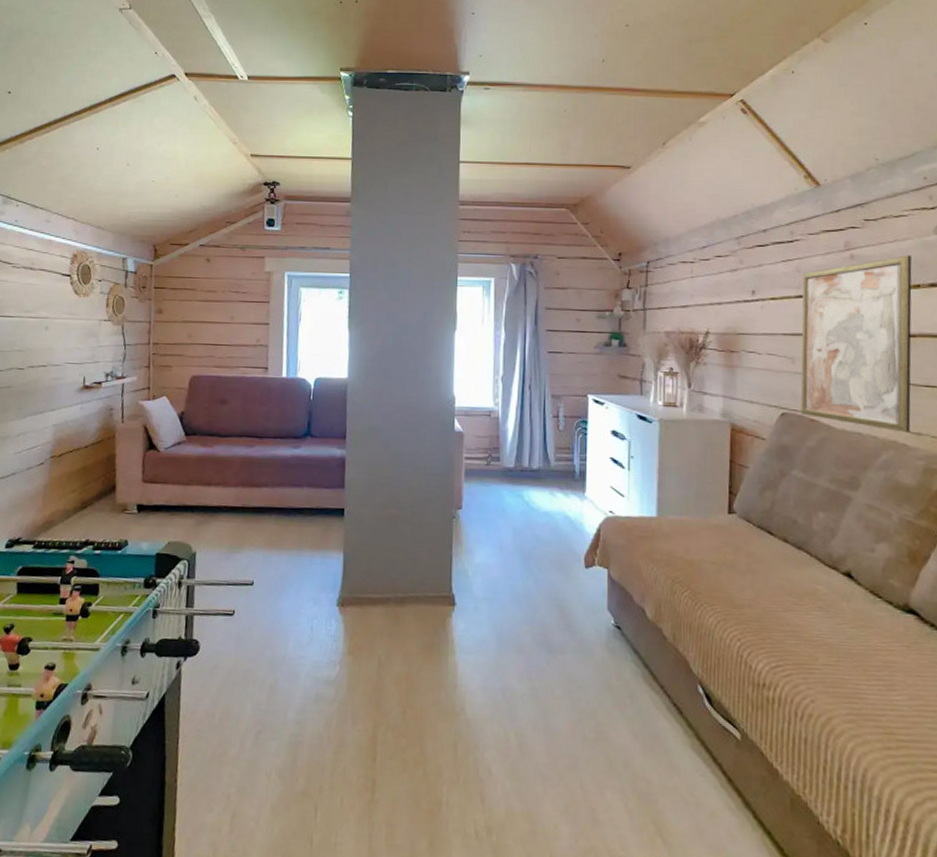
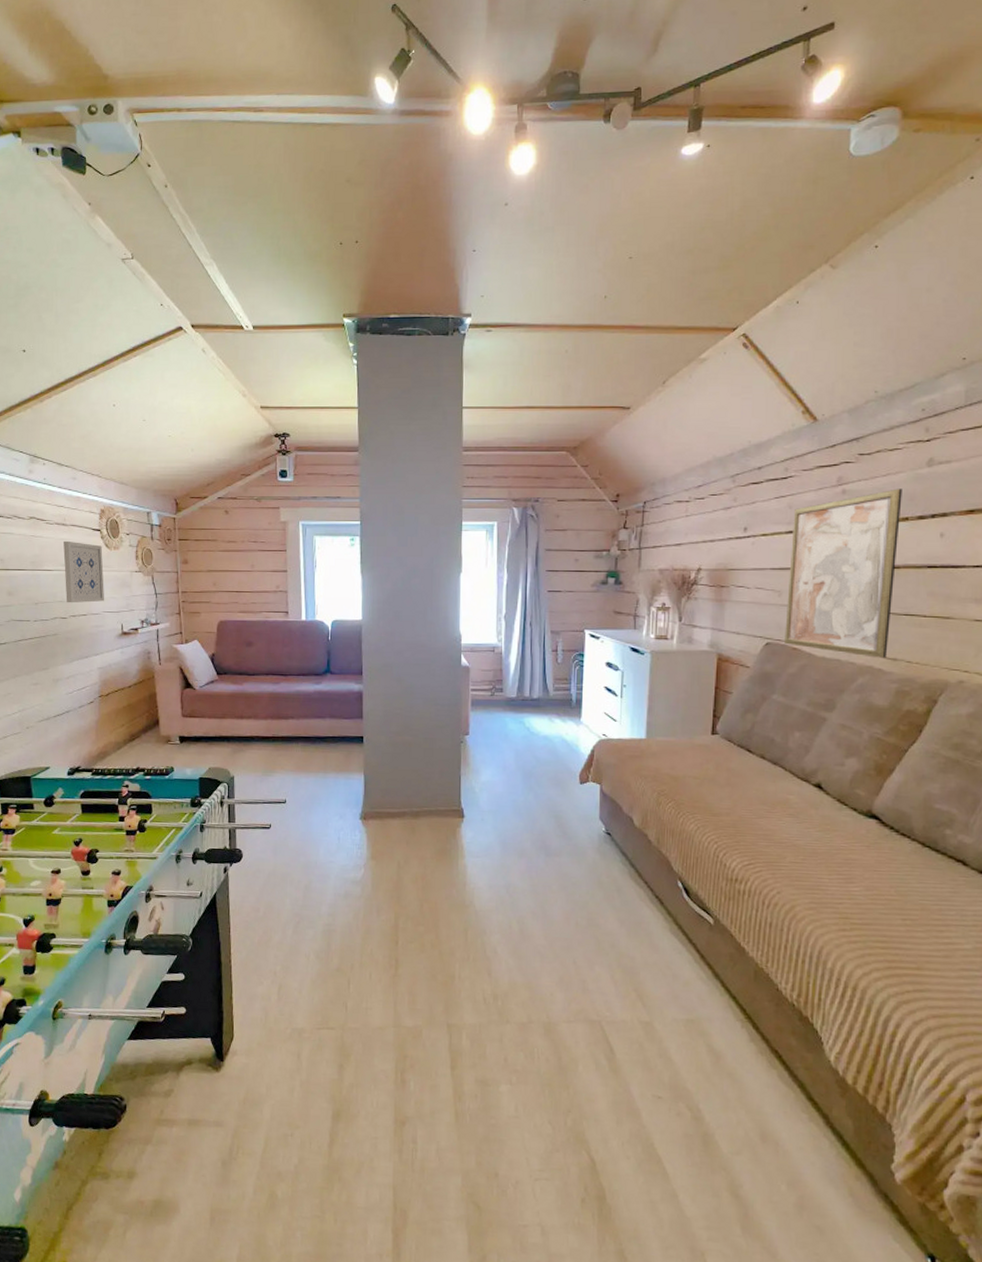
wall art: none [25,285,71,353] -> present [63,540,105,603]

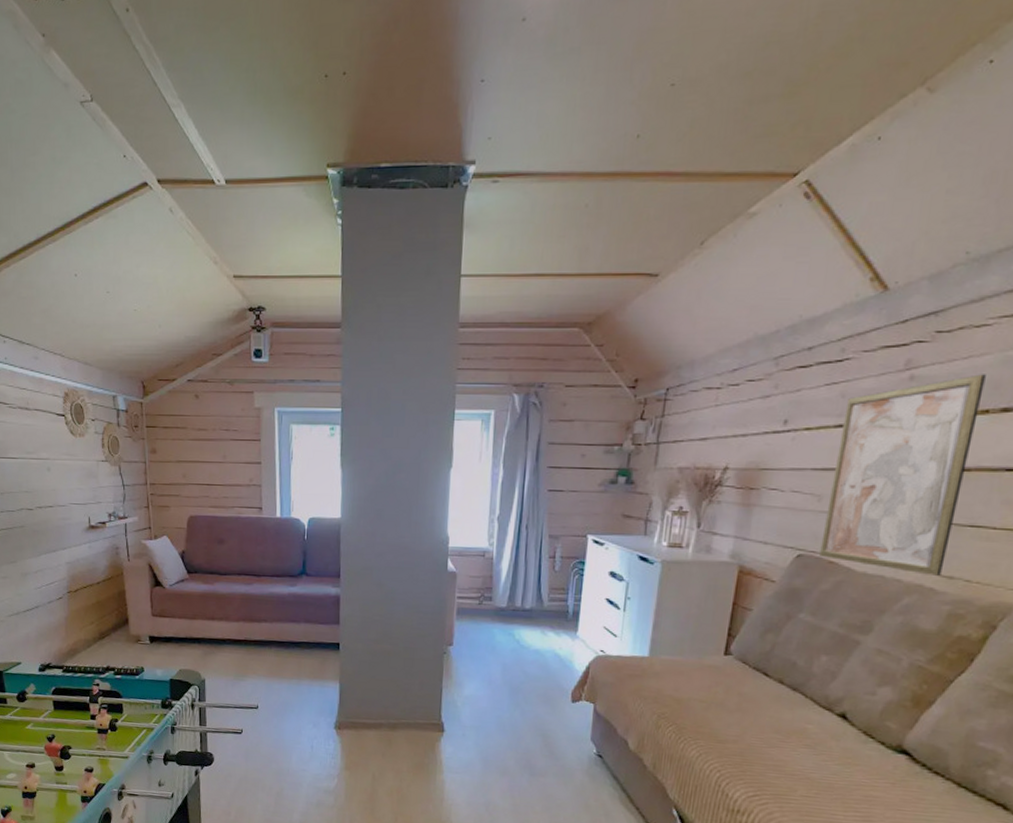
wall art: present [63,540,105,603] -> none [27,426,71,494]

